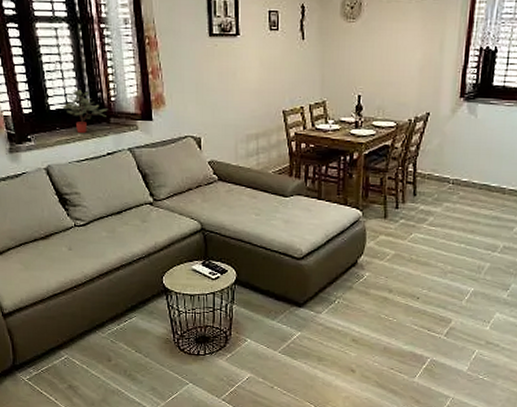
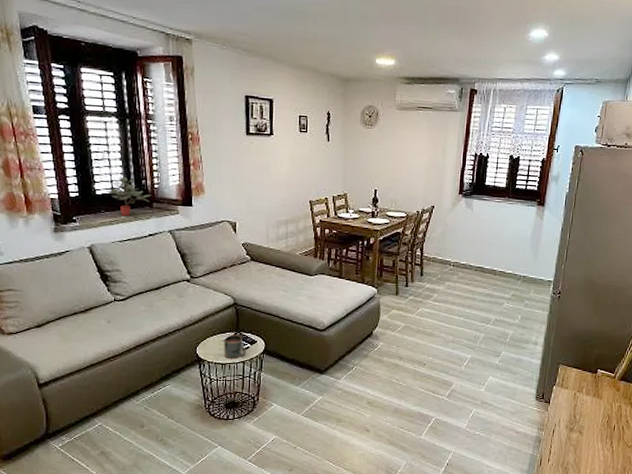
mug: none [191,262,216,291] -> present [223,334,246,360]

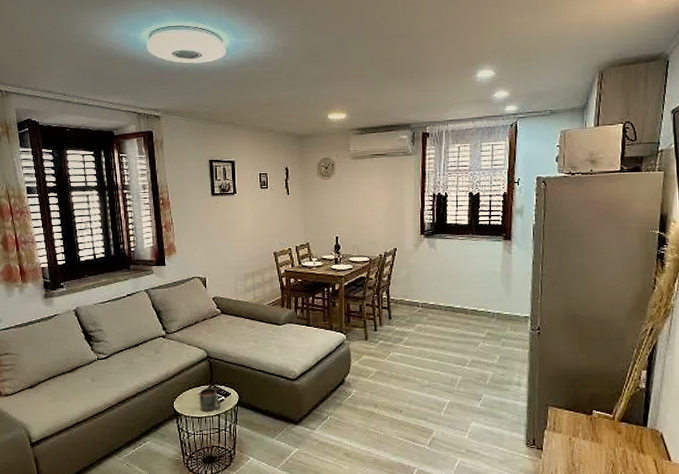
potted plant: present [105,177,152,217] -> none [88,243,129,280]

